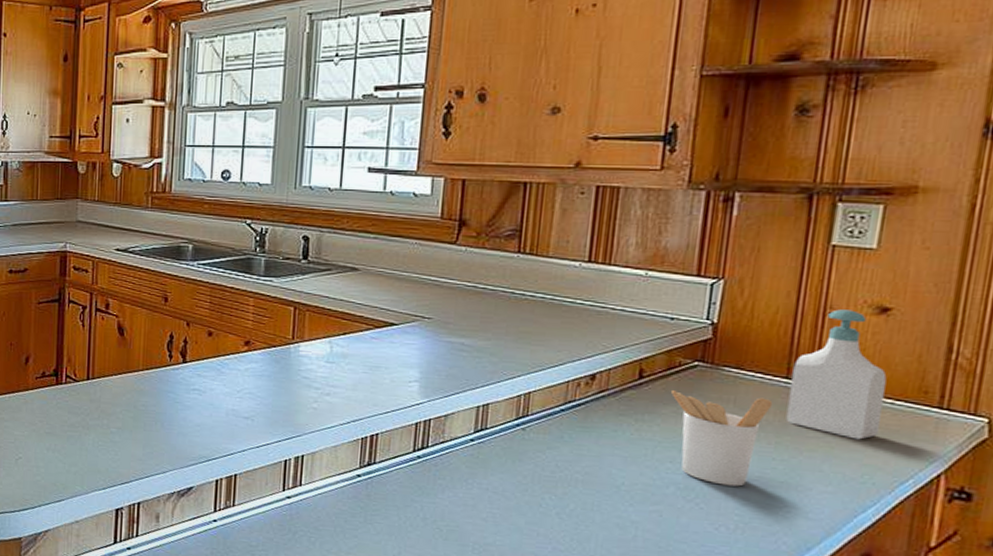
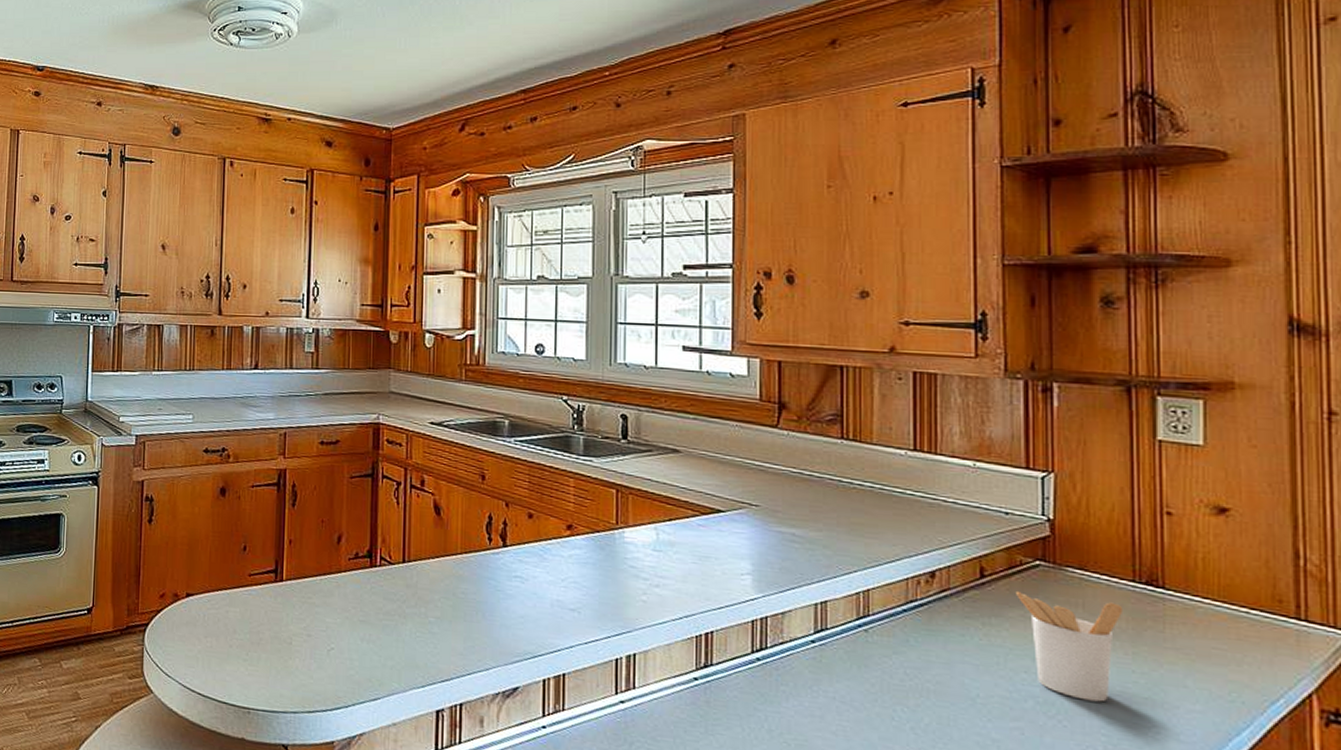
soap bottle: present [786,309,887,440] -> none [1139,508,1238,653]

